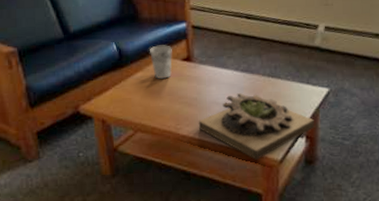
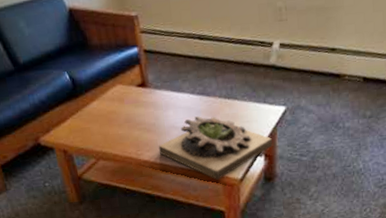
cup: present [150,45,173,80] -> none [103,71,128,107]

